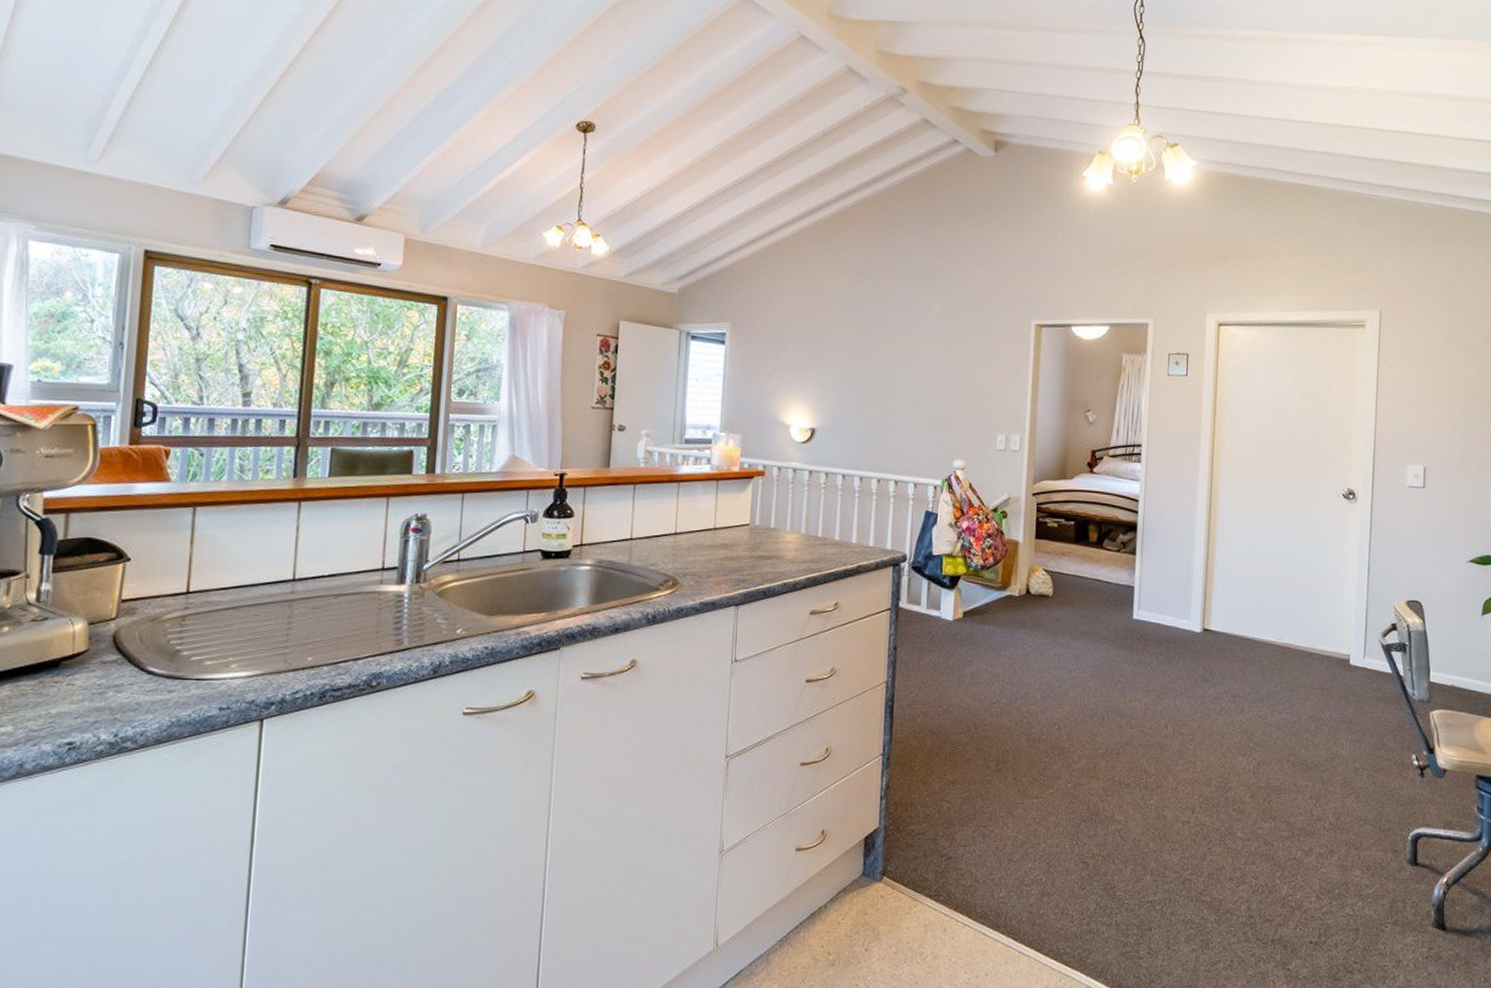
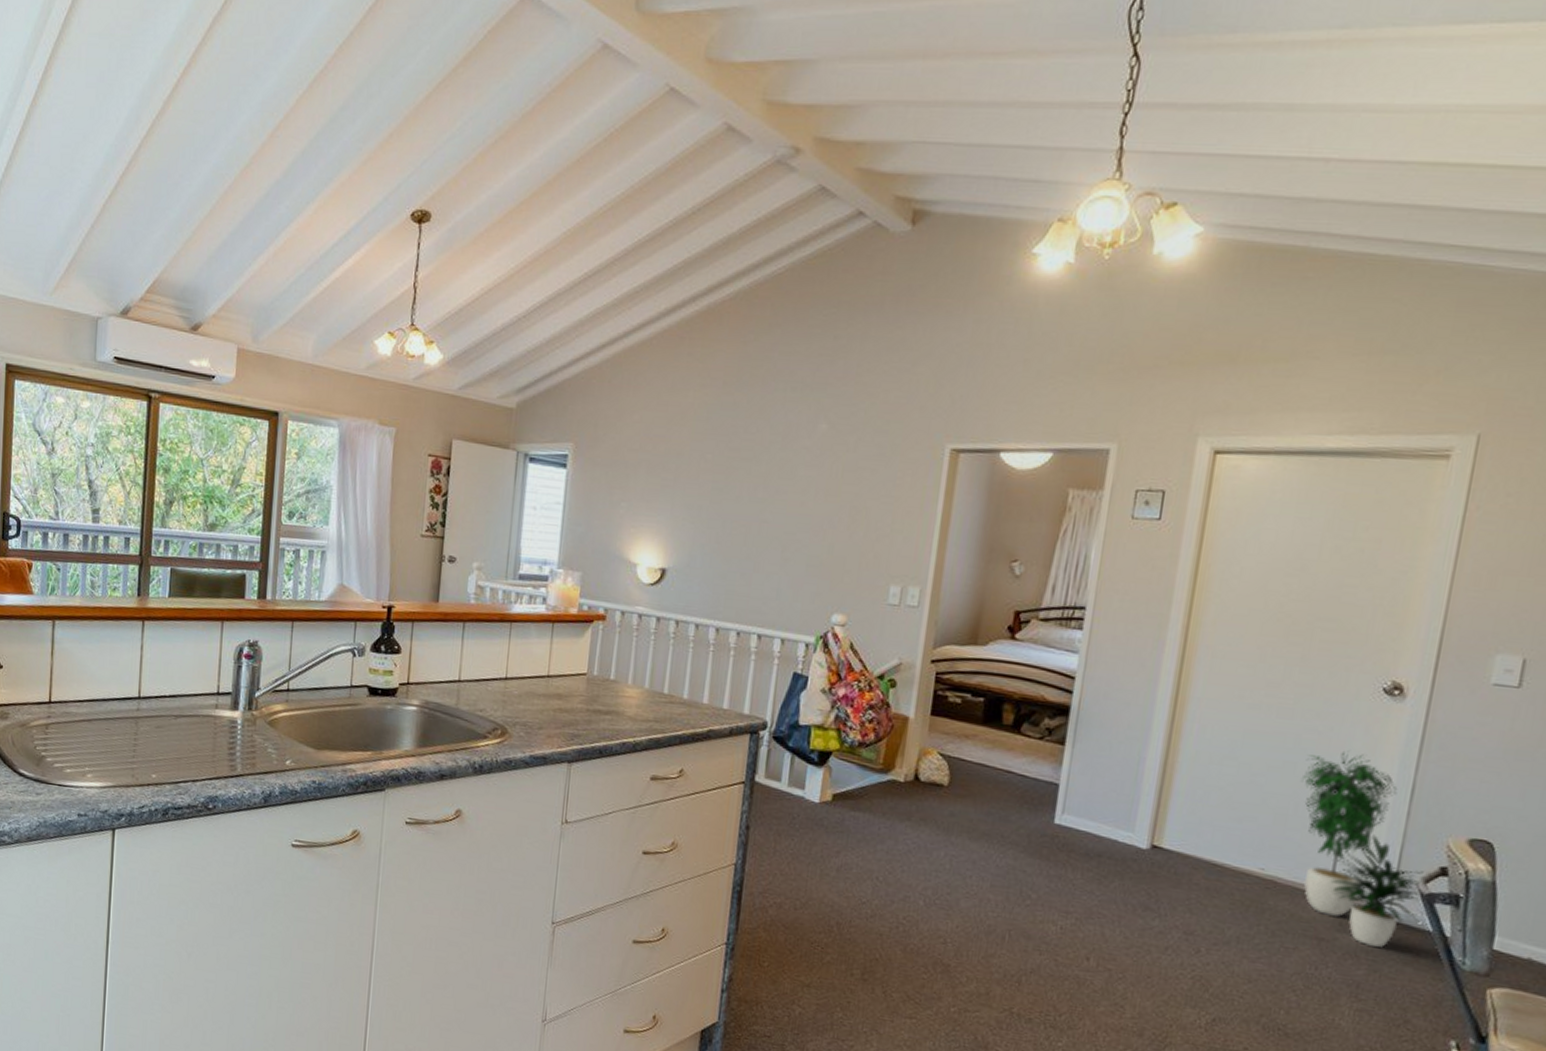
potted plant: none [1299,542,1384,690] -> present [1302,751,1424,947]

